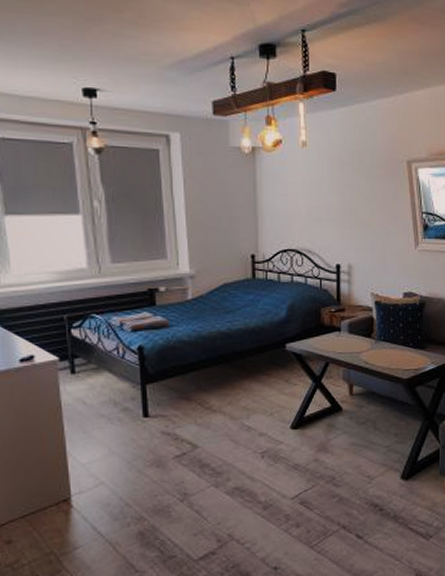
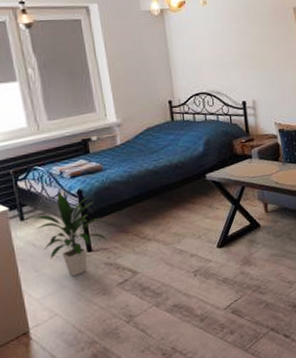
indoor plant: none [85,347,169,443] -> present [33,192,109,277]

